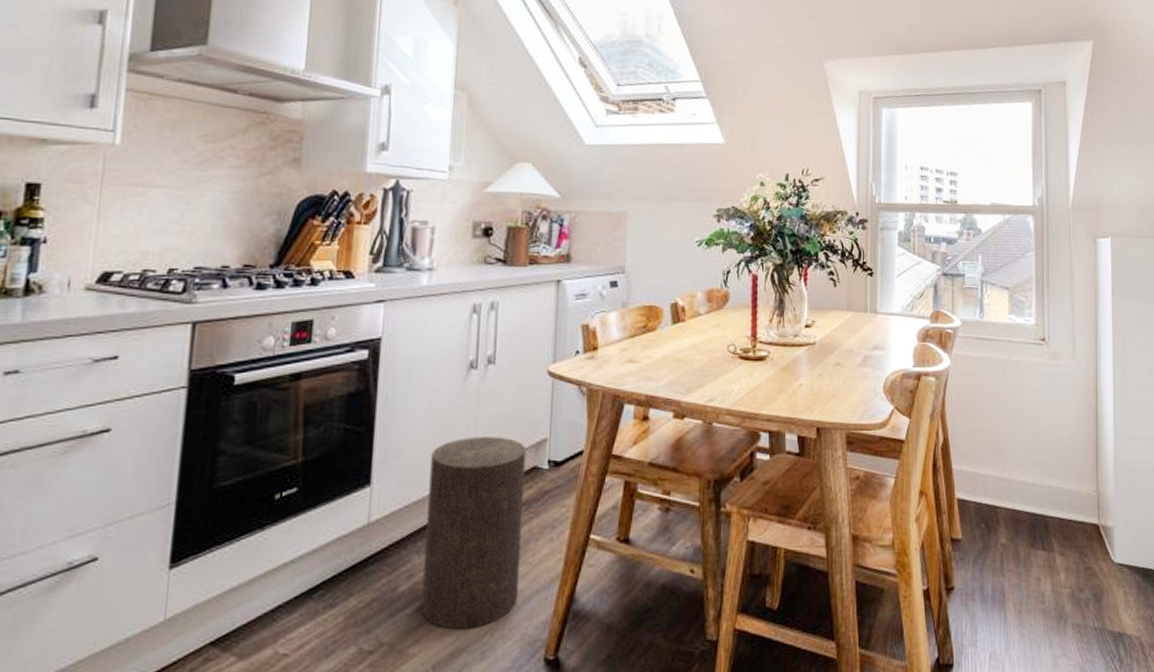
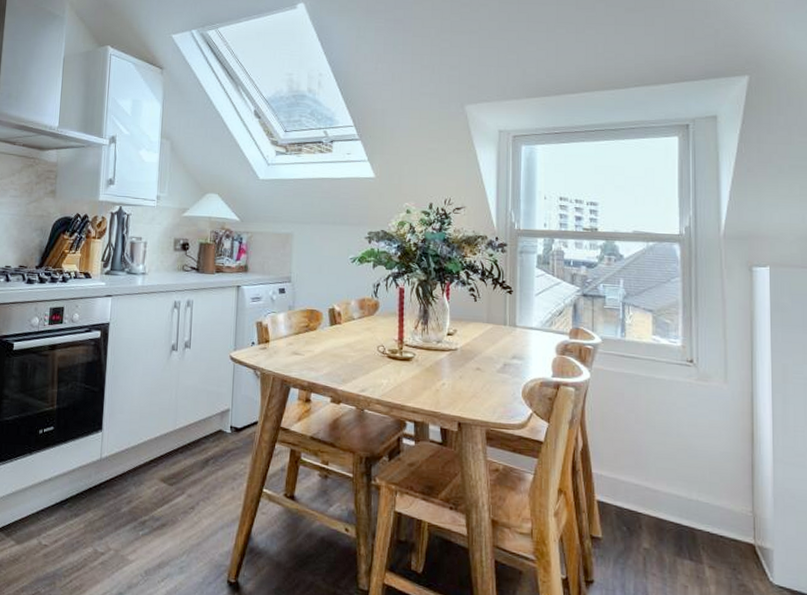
stool: present [421,437,527,630] -> none [137,402,214,548]

